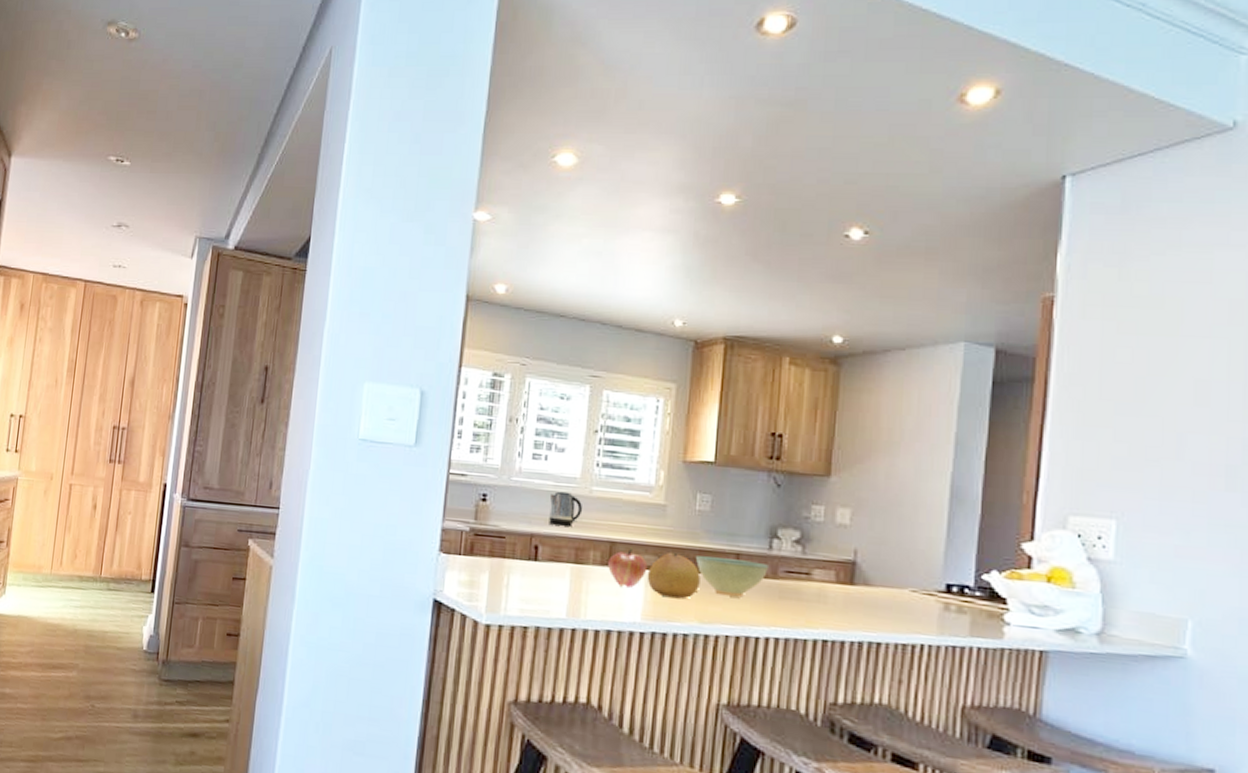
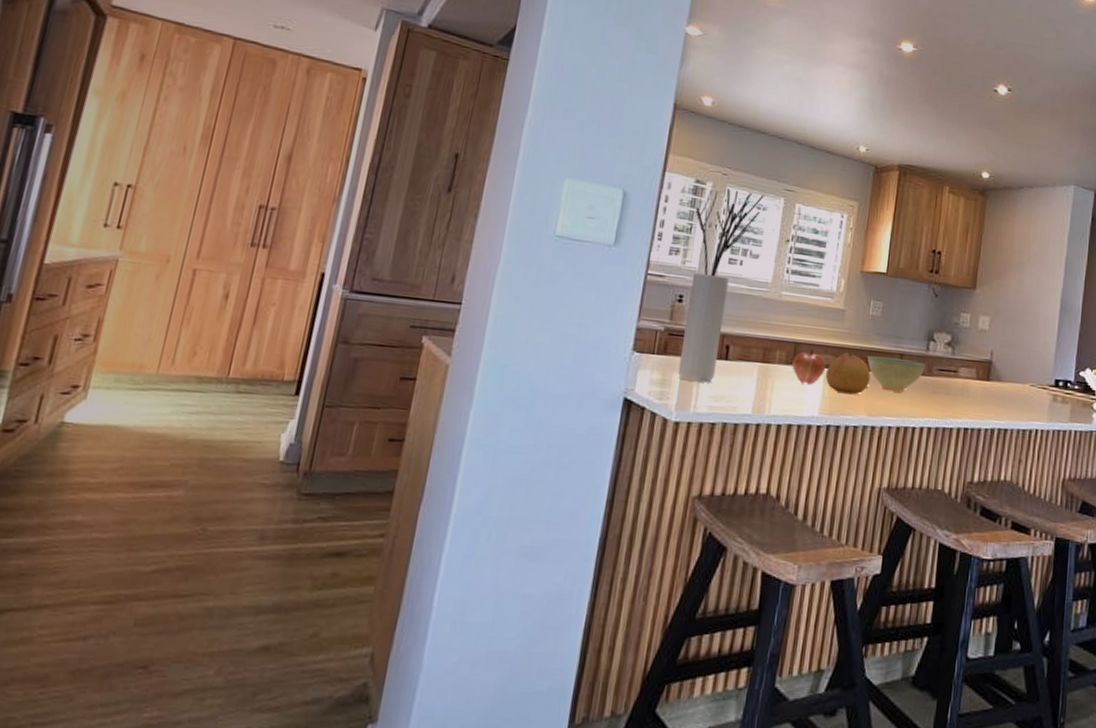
vase: none [485,379,567,585] -> present [677,188,764,383]
kettle: present [549,491,582,528] -> none [740,295,772,329]

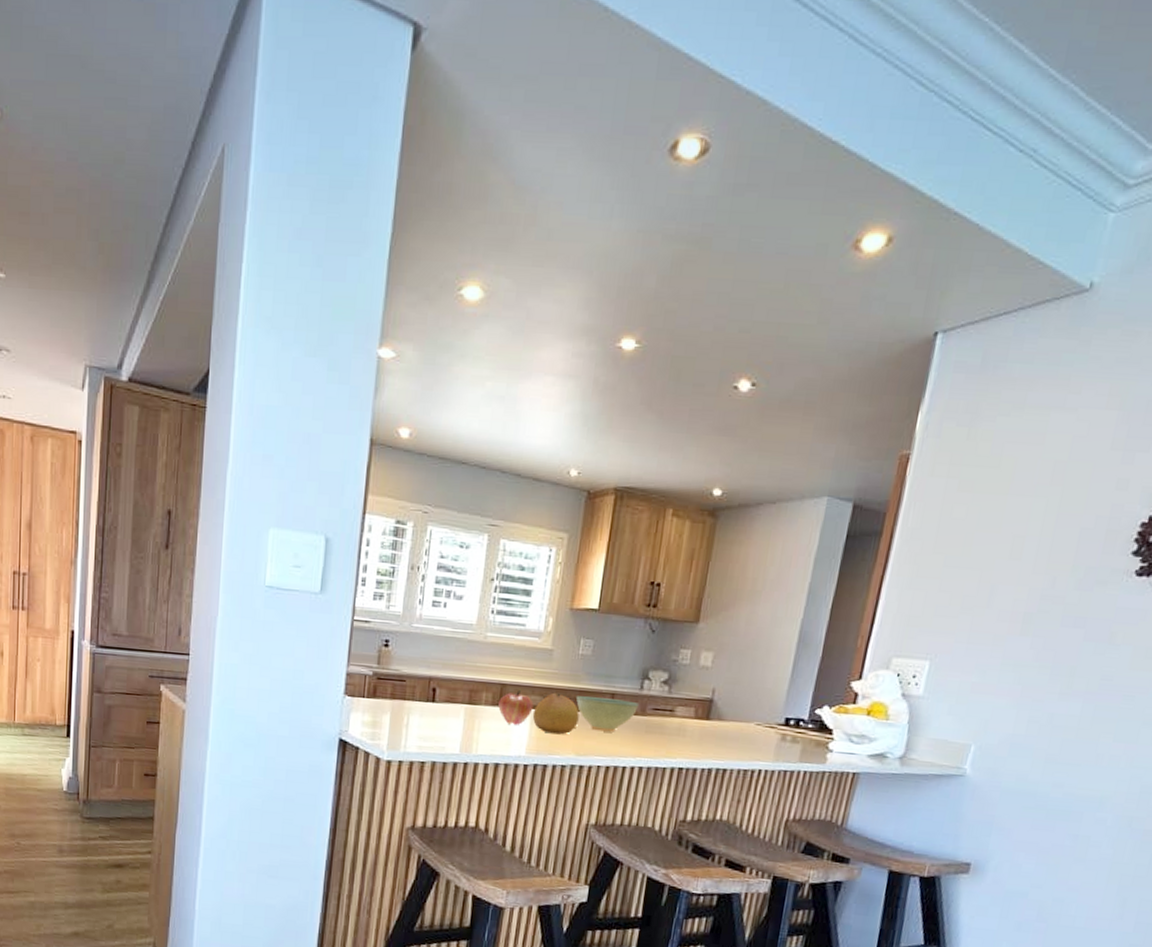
vase: present [677,188,764,383] -> none [387,527,467,724]

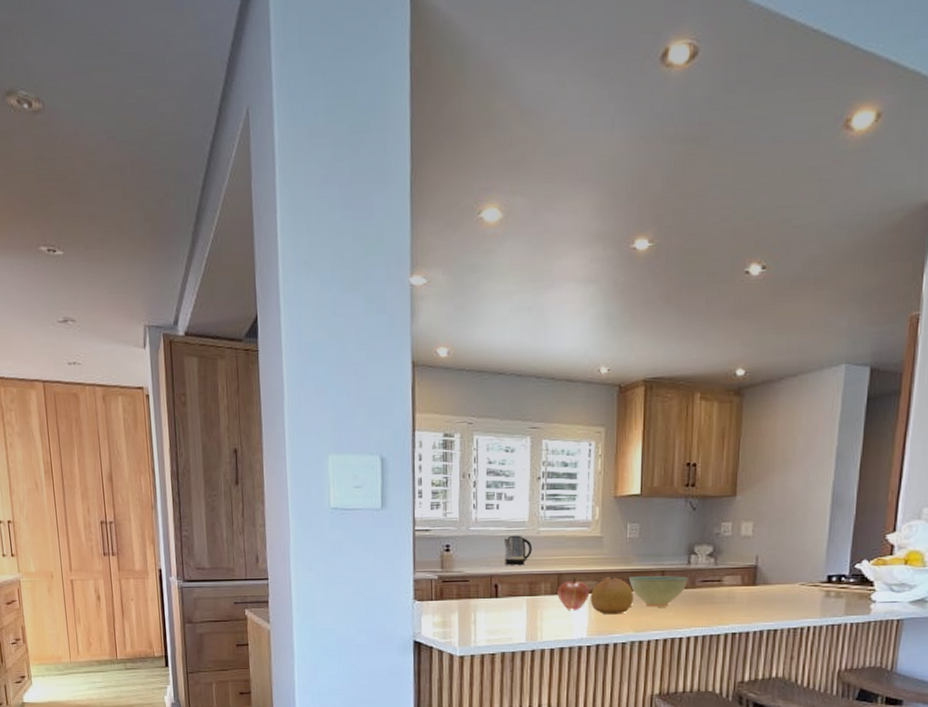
kettle: none [446,637,477,671] -> present [503,535,532,566]

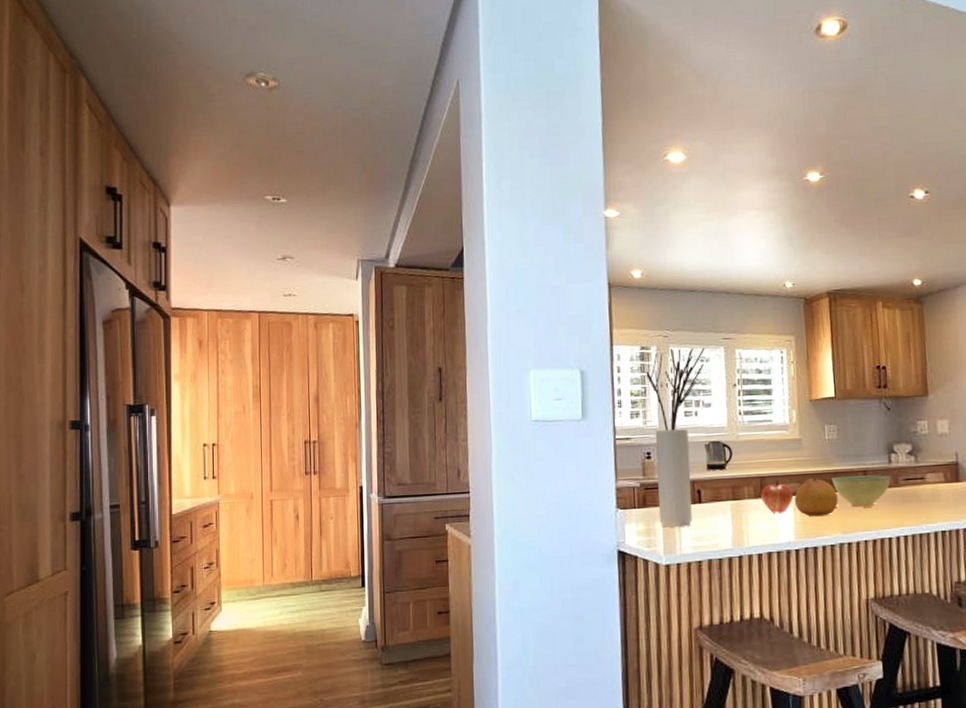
vase: none [448,436,511,620] -> present [646,347,705,527]

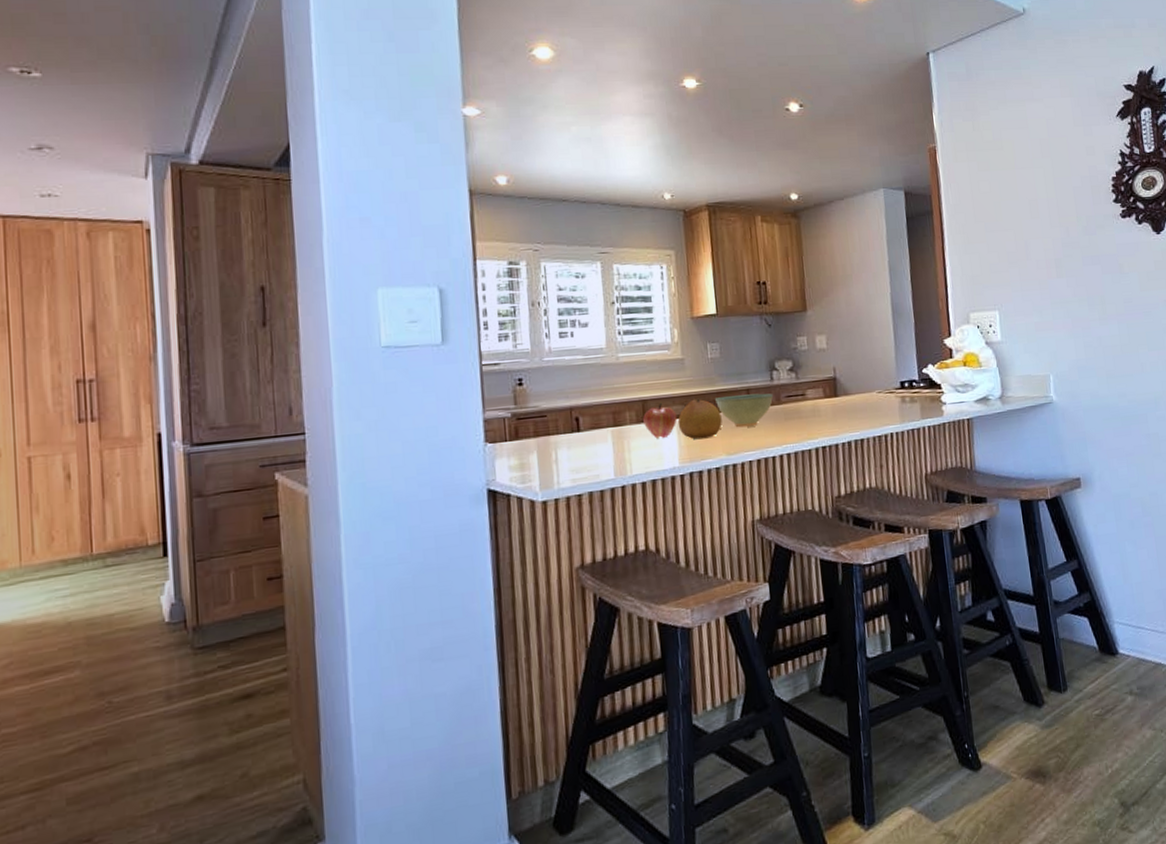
vase: present [646,347,705,527] -> none [515,262,580,461]
kettle: present [703,440,733,471] -> none [581,362,613,397]

